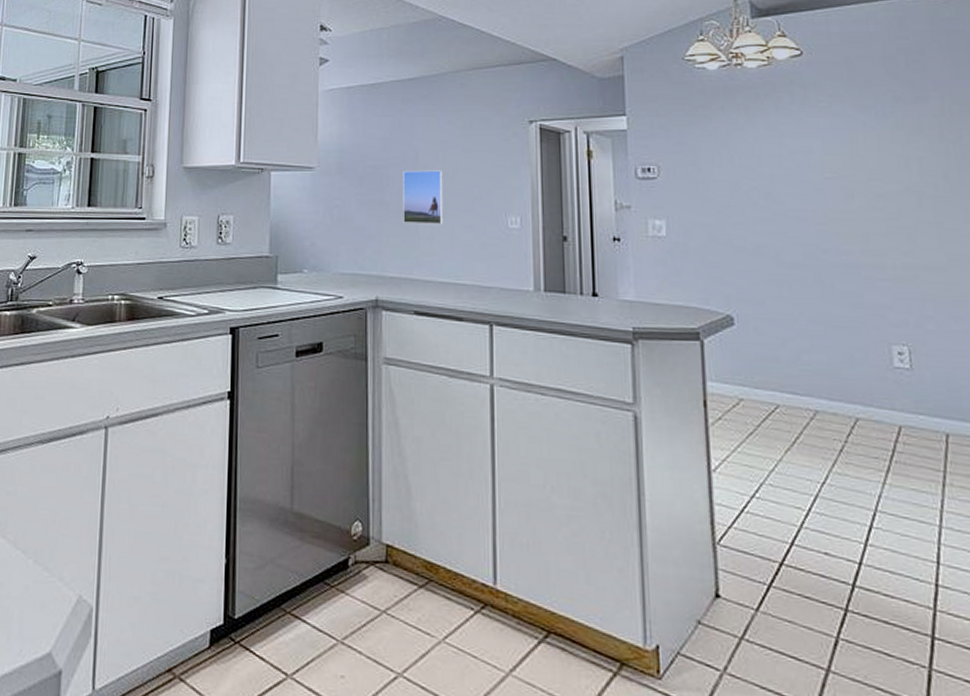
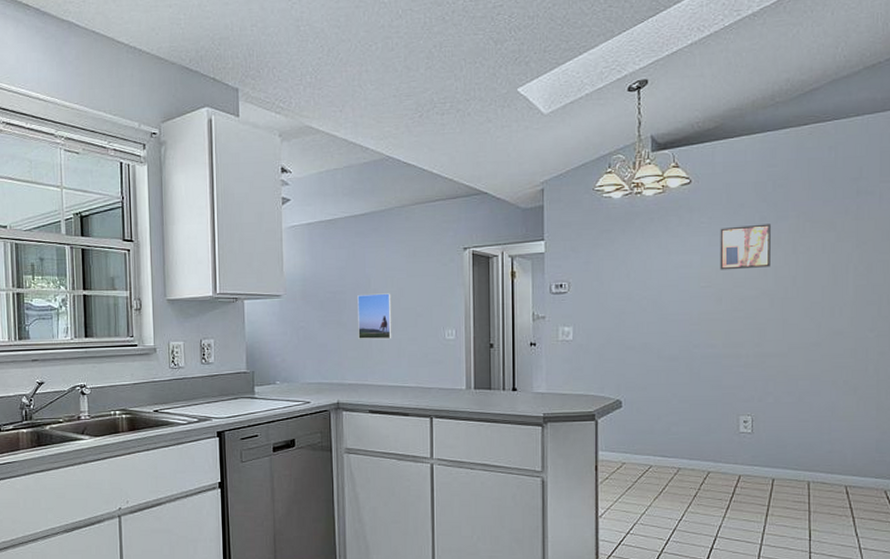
wall art: none [843,105,913,159] -> present [720,224,771,270]

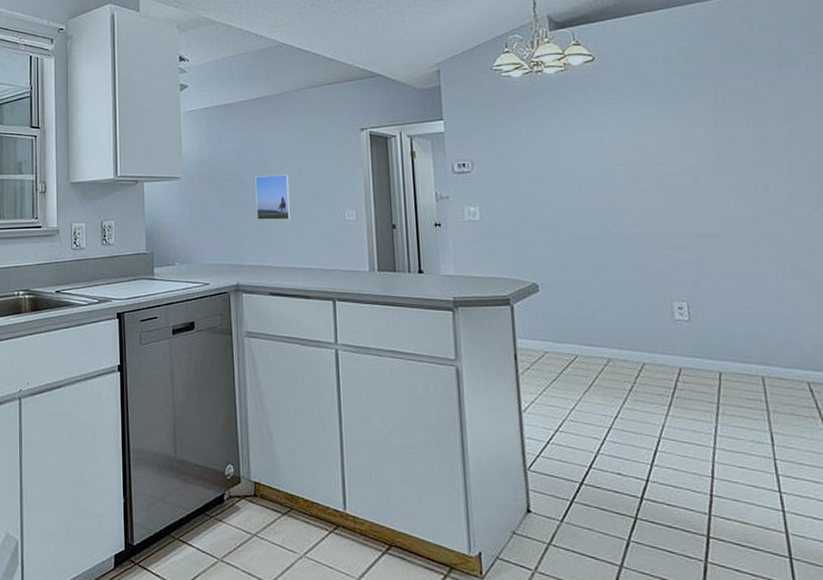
wall art: present [720,224,771,270] -> none [630,99,691,147]

